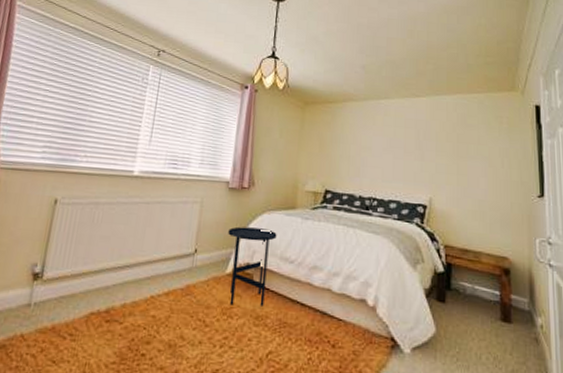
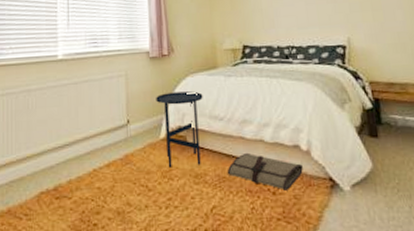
tool roll: none [289,300,366,345] -> present [227,152,303,191]

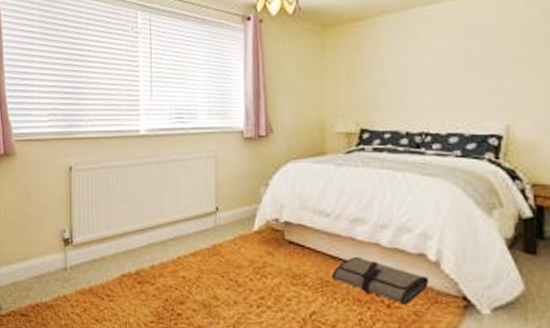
side table: present [156,91,203,168] -> none [250,180,306,265]

